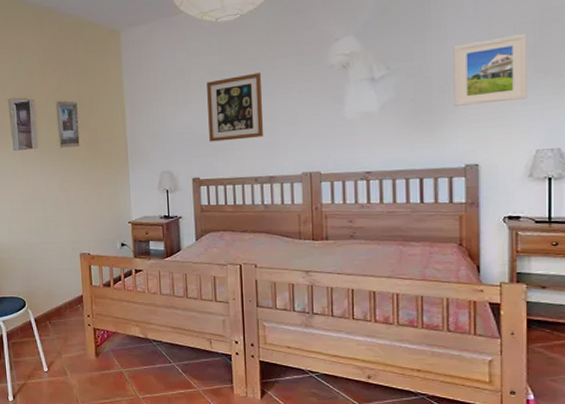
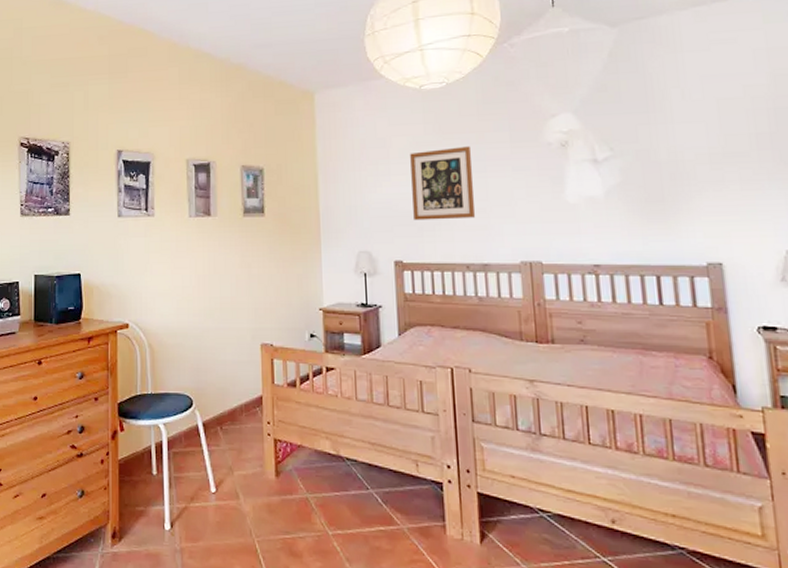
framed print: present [453,34,527,106] -> none [682,122,769,196]

